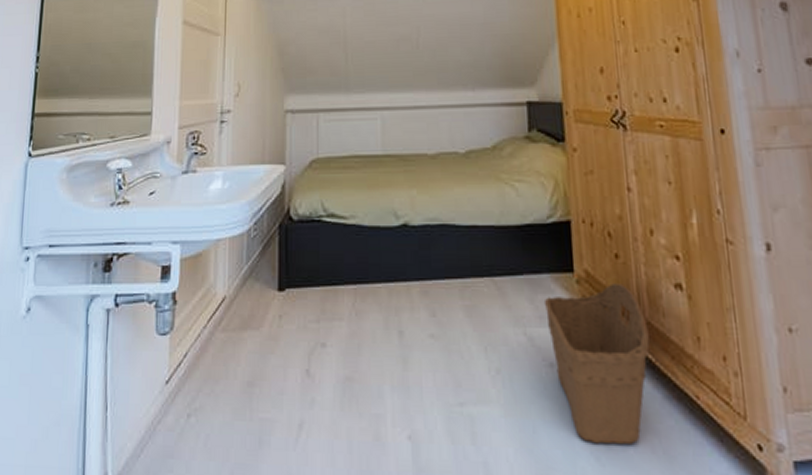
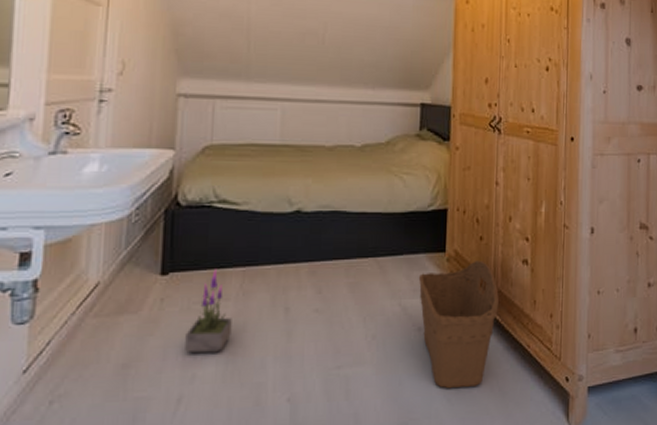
potted plant: none [303,286,347,377] -> present [185,269,232,354]

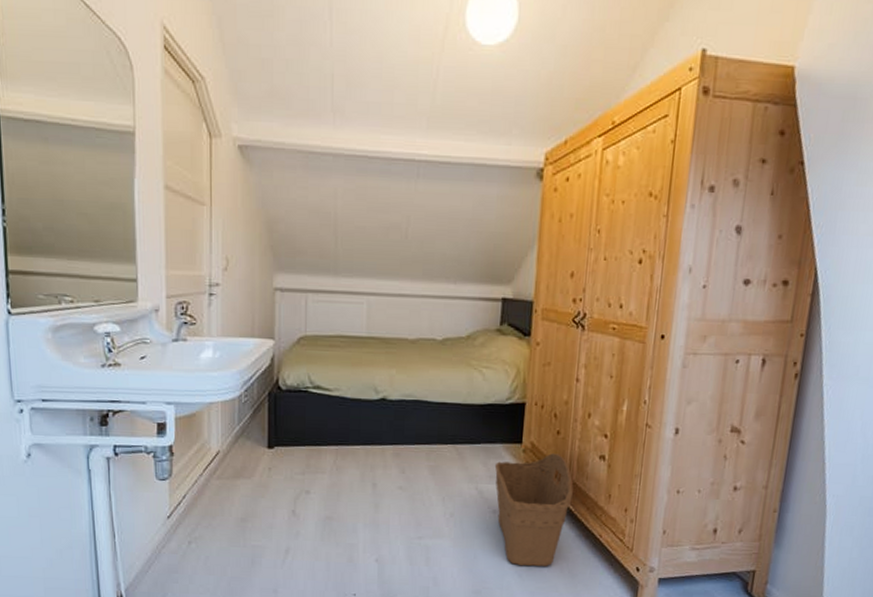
potted plant: present [185,269,232,354] -> none [290,446,328,516]

